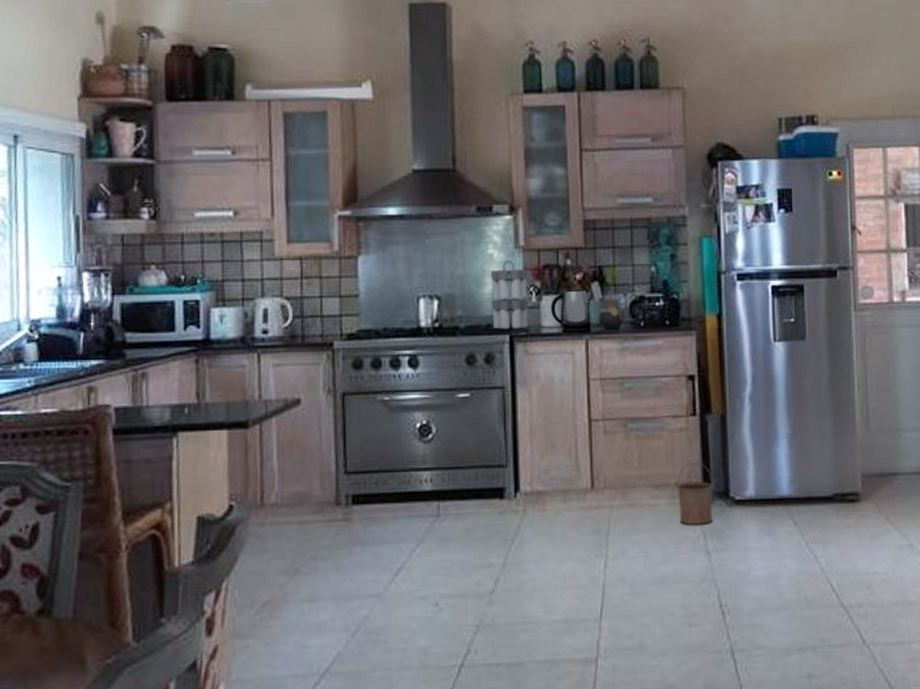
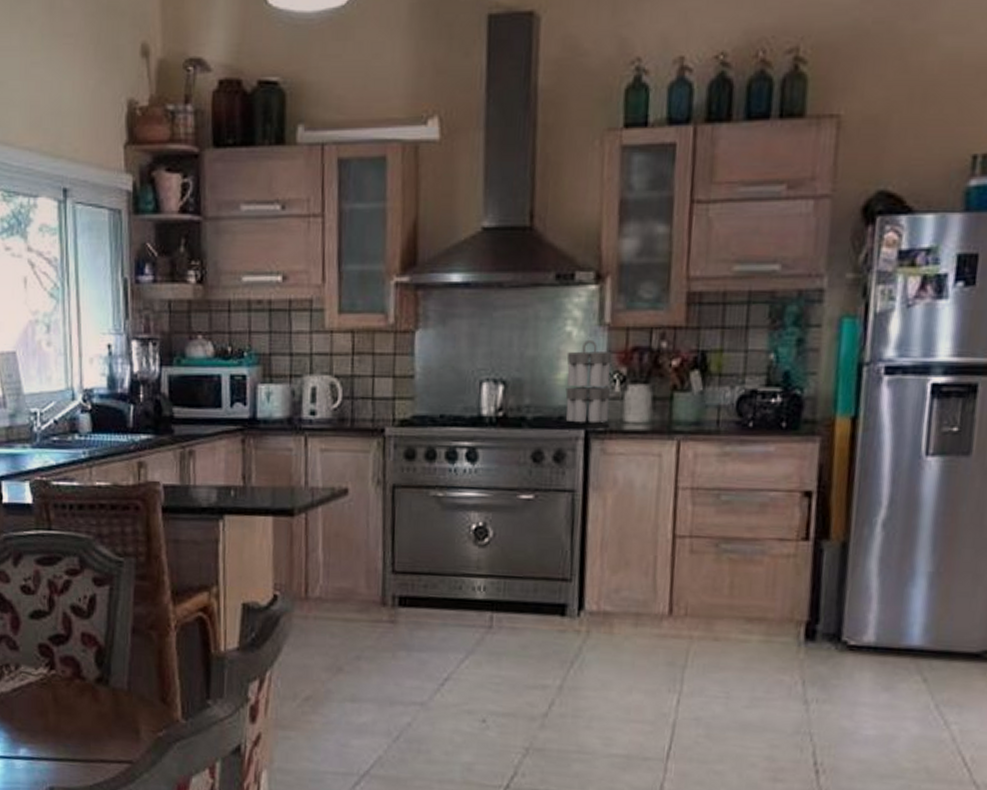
kettle: present [550,288,592,333] -> none [636,376,690,432]
jar: present [598,299,625,331] -> none [695,392,730,431]
bucket: present [674,463,716,525] -> none [772,596,826,670]

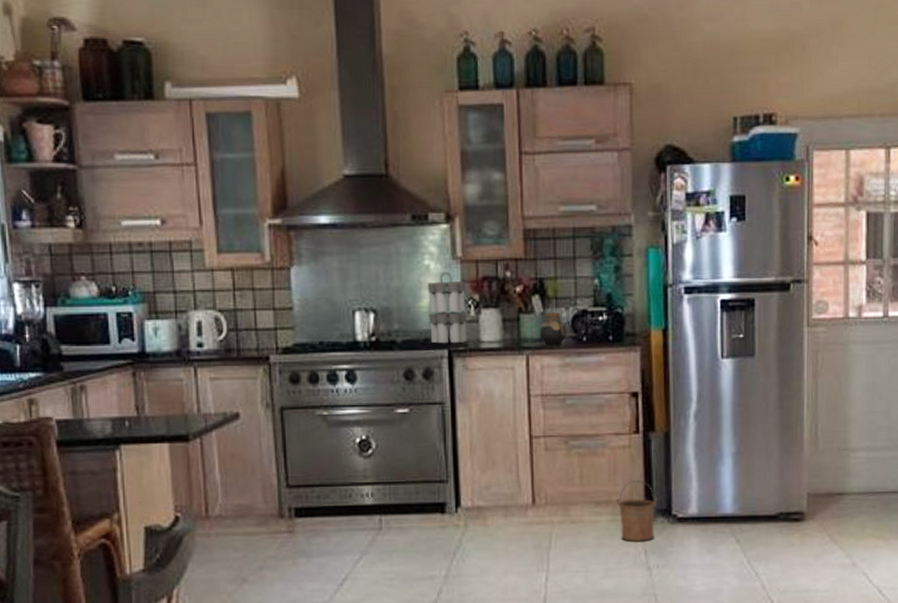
jar: none [695,392,730,431] -> present [539,313,567,346]
bucket: none [772,596,826,670] -> present [616,480,658,542]

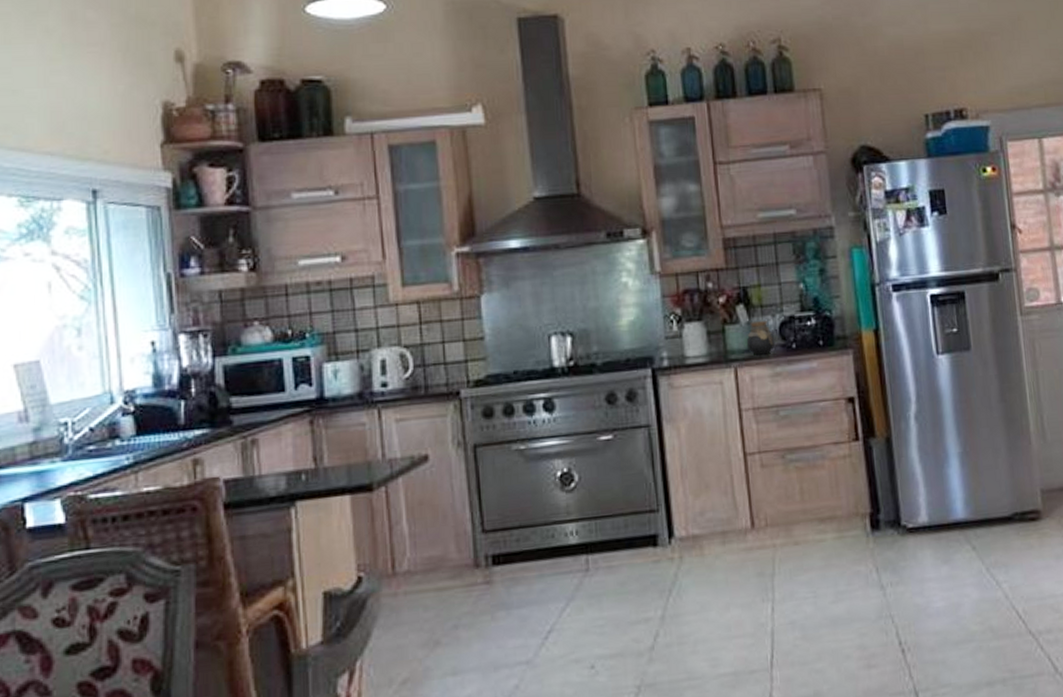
spice rack: present [427,271,469,349] -> none [625,287,673,369]
bucket: present [616,480,658,542] -> none [841,491,885,560]

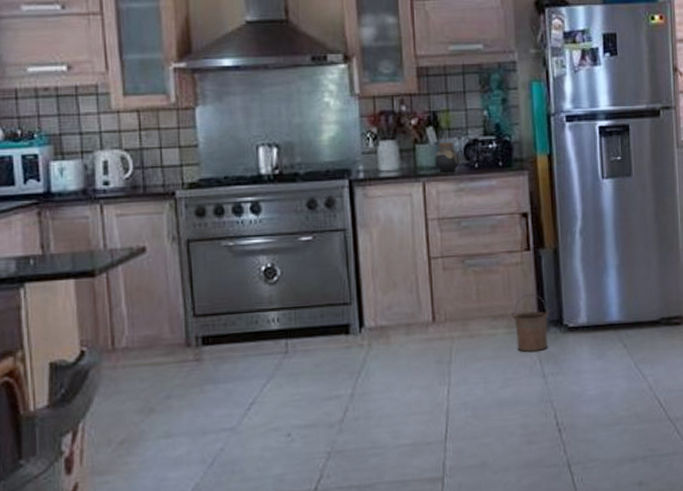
bucket: none [841,491,885,560] -> present [511,294,550,352]

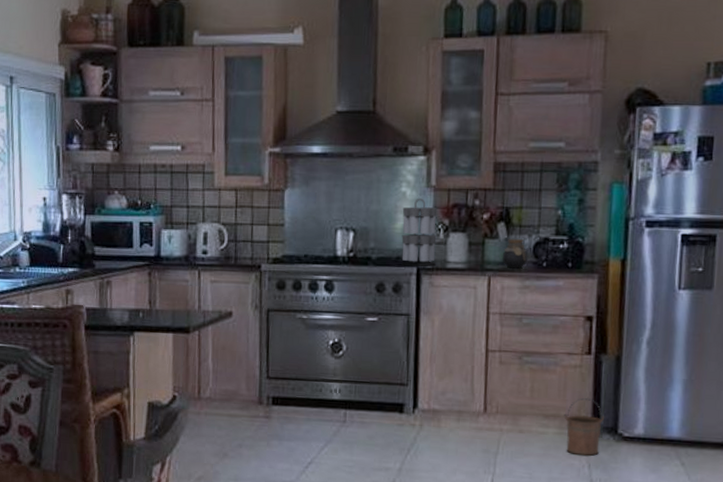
spice rack: none [327,107,368,180] -> present [401,198,437,268]

